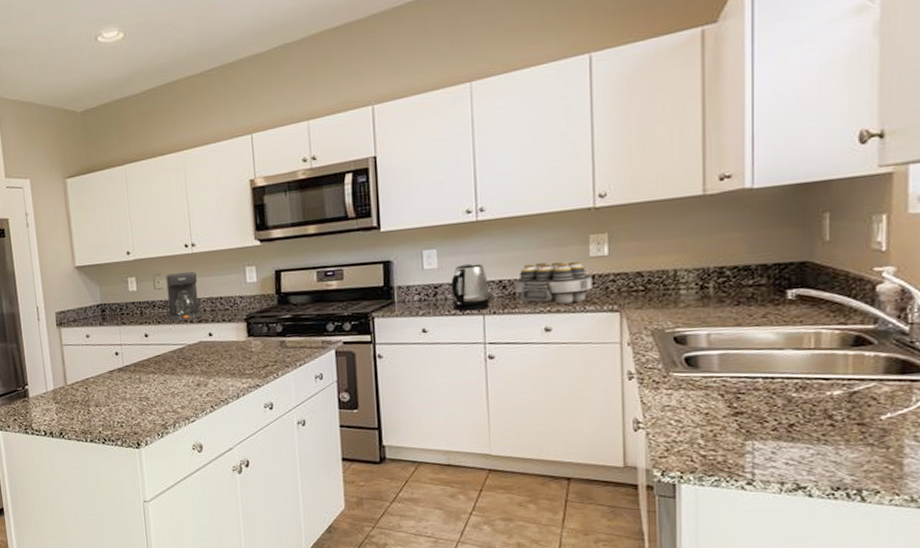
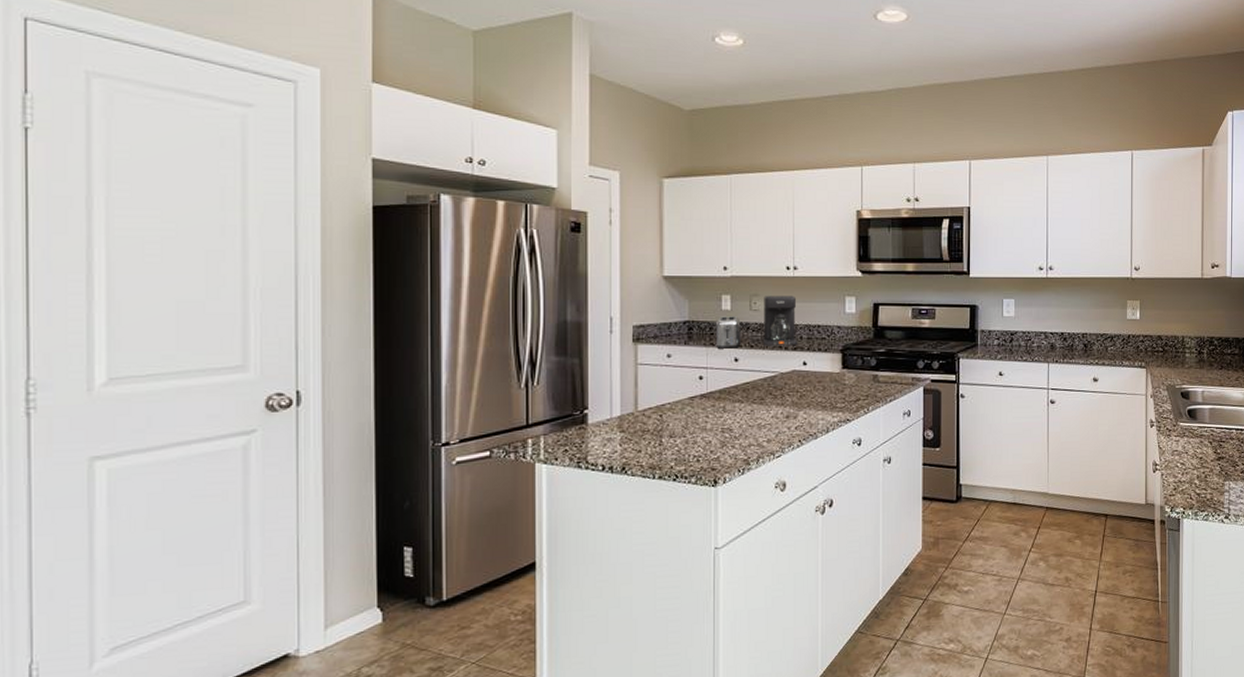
toaster: none [124,296,150,327] -> present [715,316,742,349]
kettle: present [450,263,491,311] -> none [1024,315,1054,358]
spice rack: present [514,261,592,305] -> none [1072,321,1128,358]

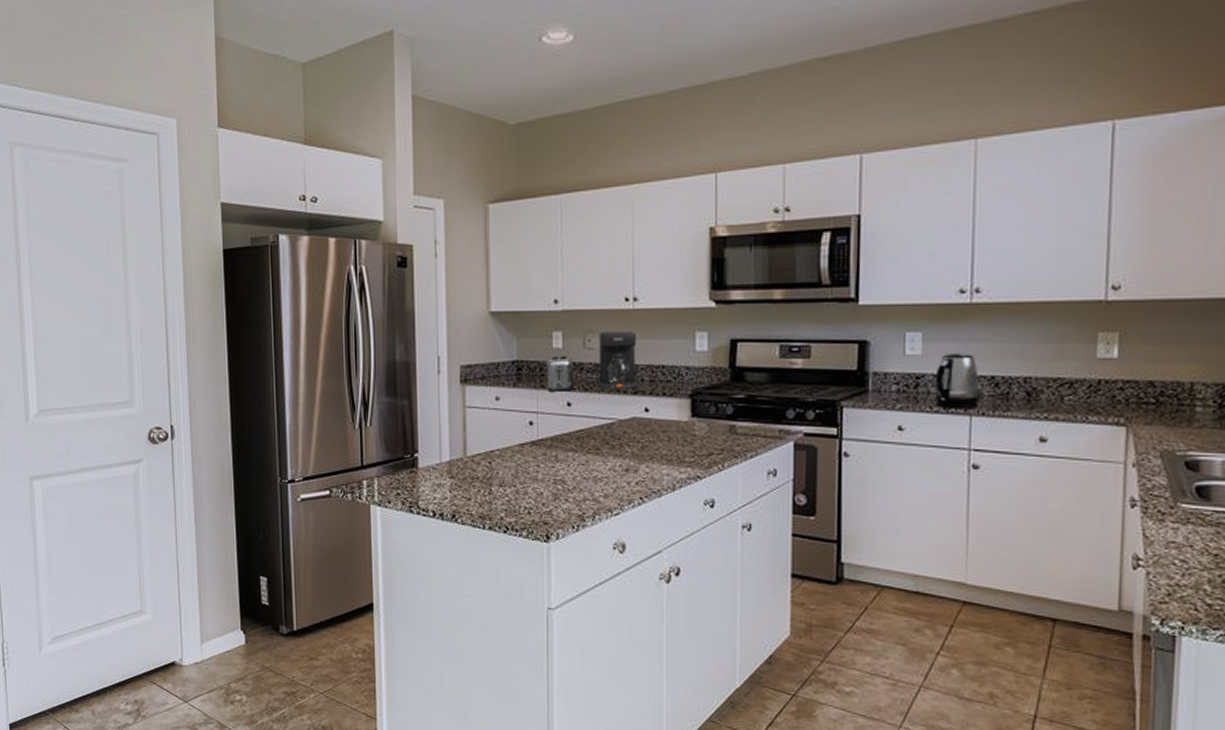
kettle: none [1024,315,1054,358] -> present [934,352,980,409]

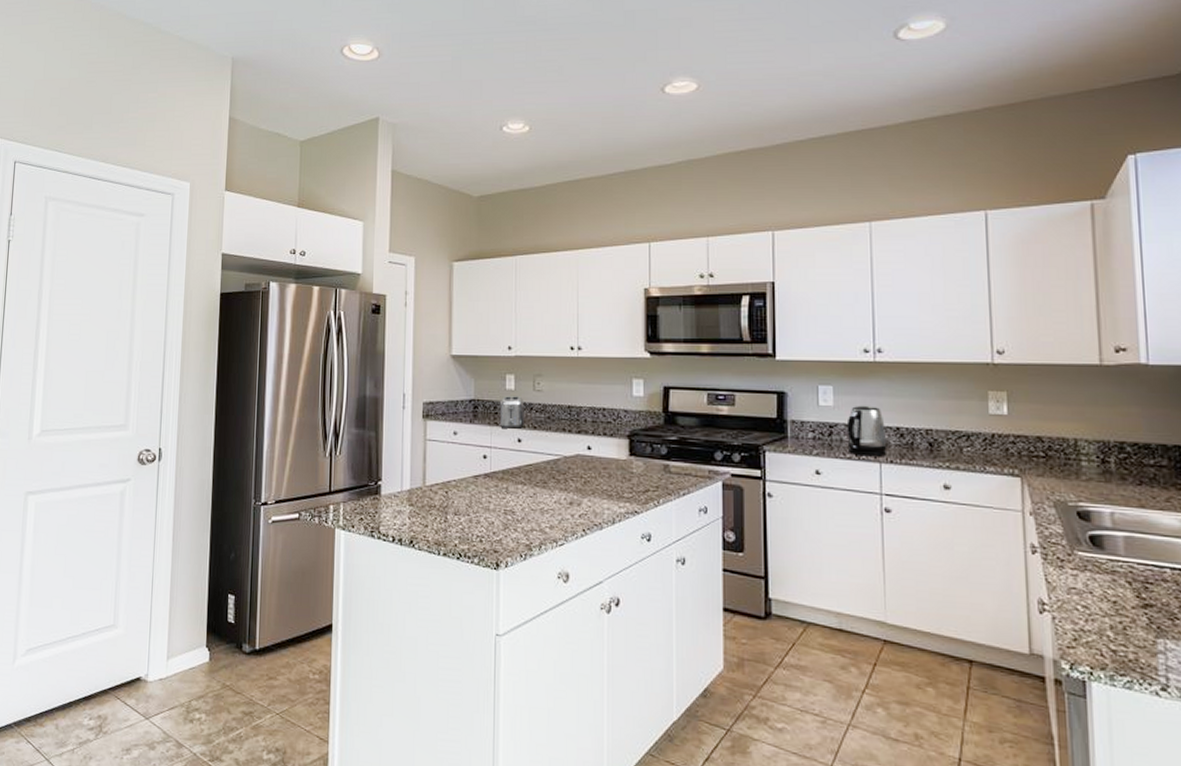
coffee maker: present [598,331,639,390] -> none [545,376,582,429]

